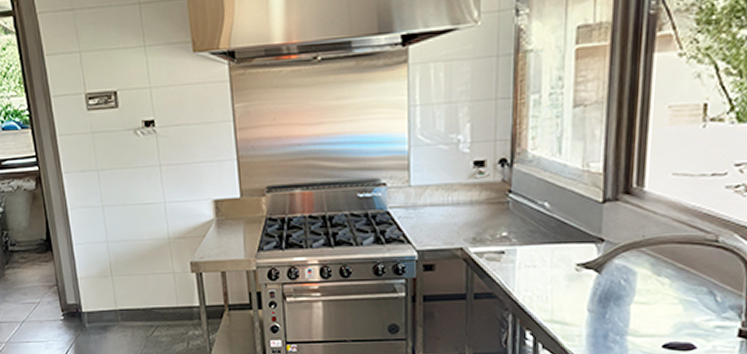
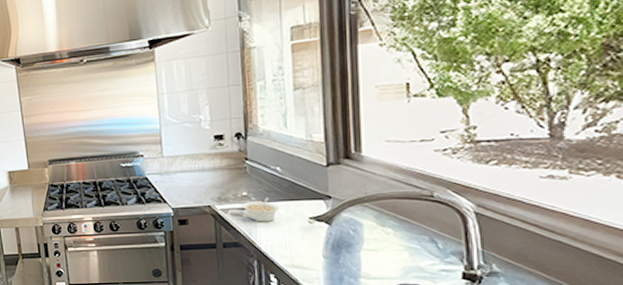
legume: none [499,239,543,269] -> present [241,197,279,222]

